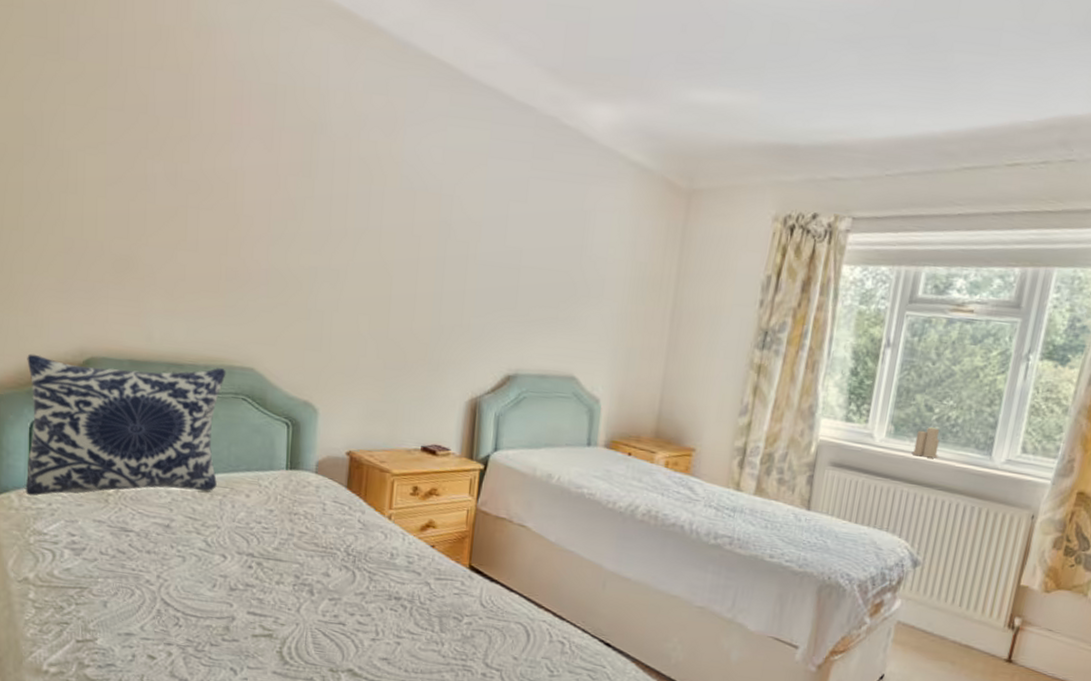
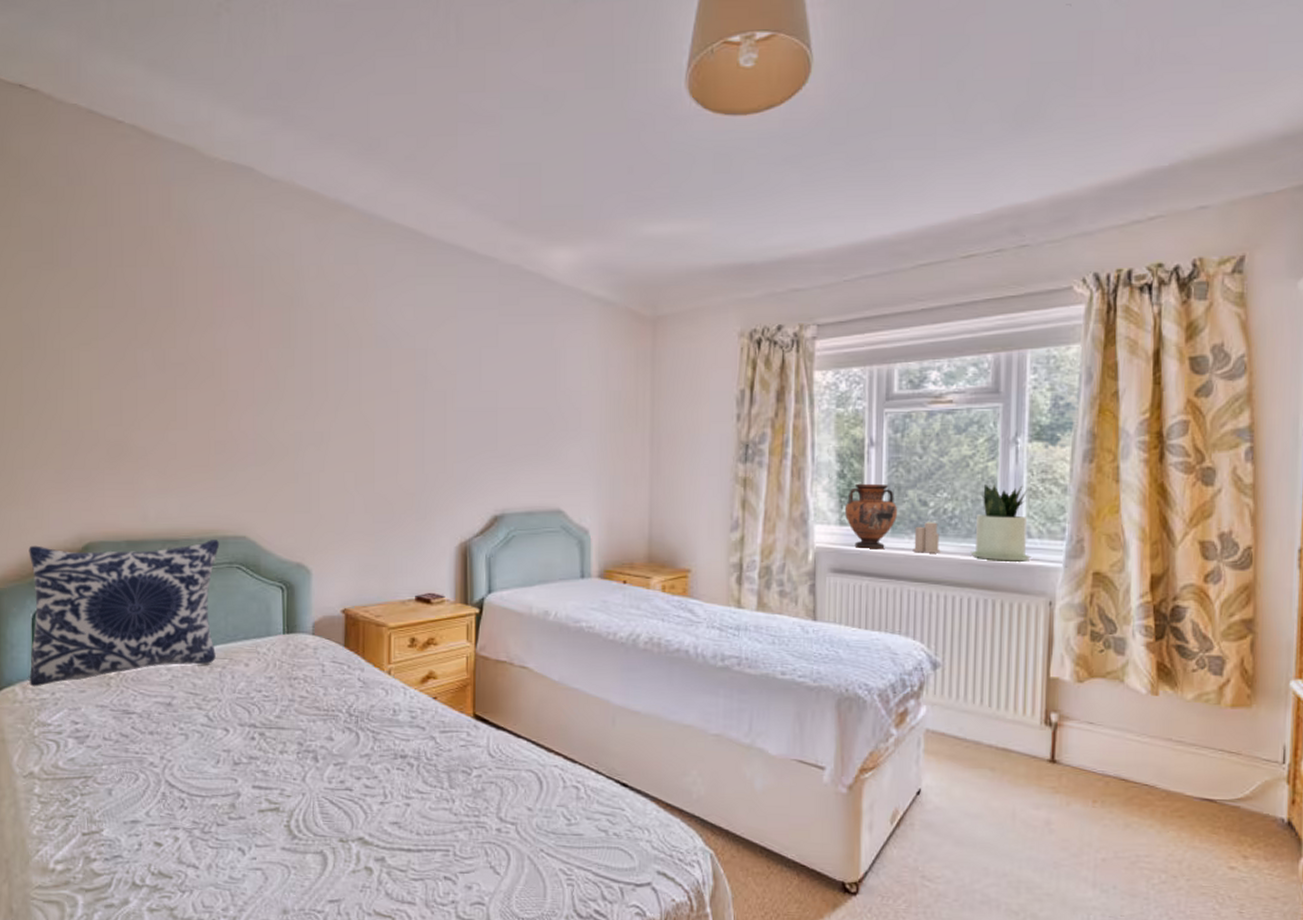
vase: none [852,382,904,448] -> present [844,483,898,548]
planter: none [966,397,1030,475] -> present [970,485,1031,562]

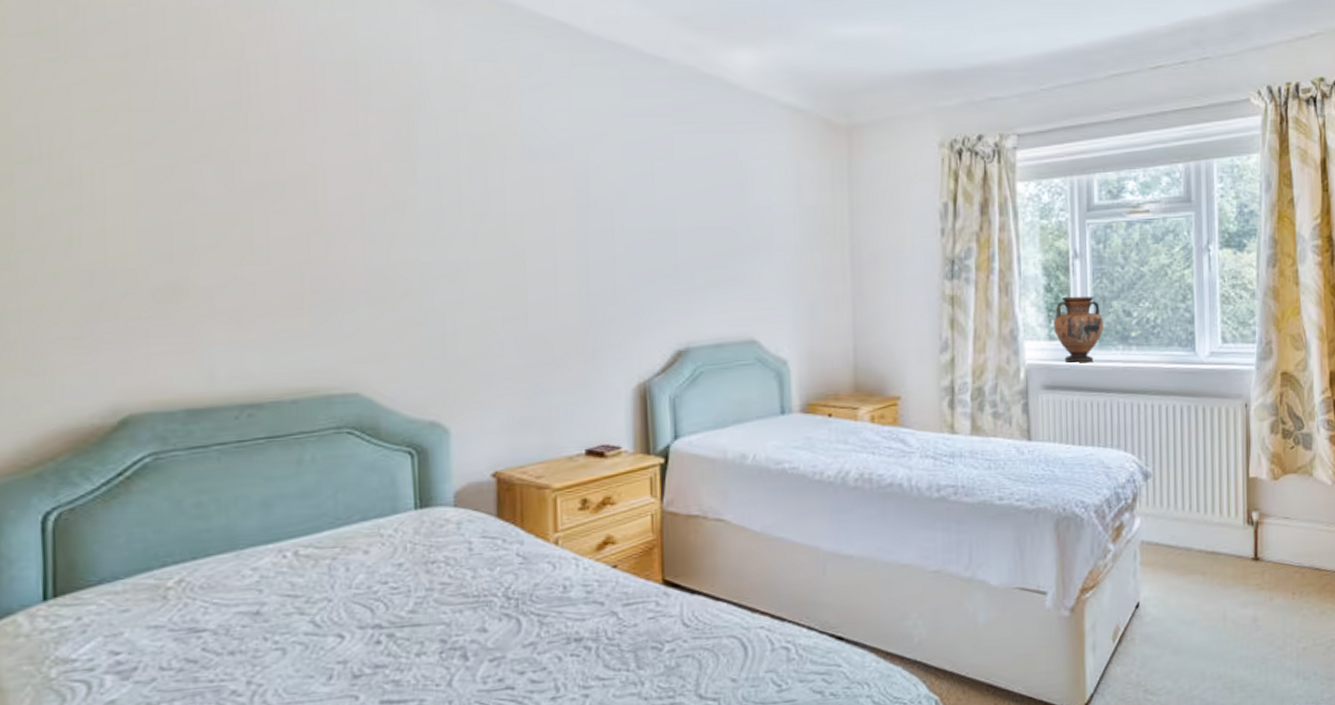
cushion: present [29,540,220,687] -> none [32,400,323,613]
candle: present [913,519,941,553] -> none [1120,329,1146,364]
planter: present [970,485,1031,562] -> none [1173,291,1227,367]

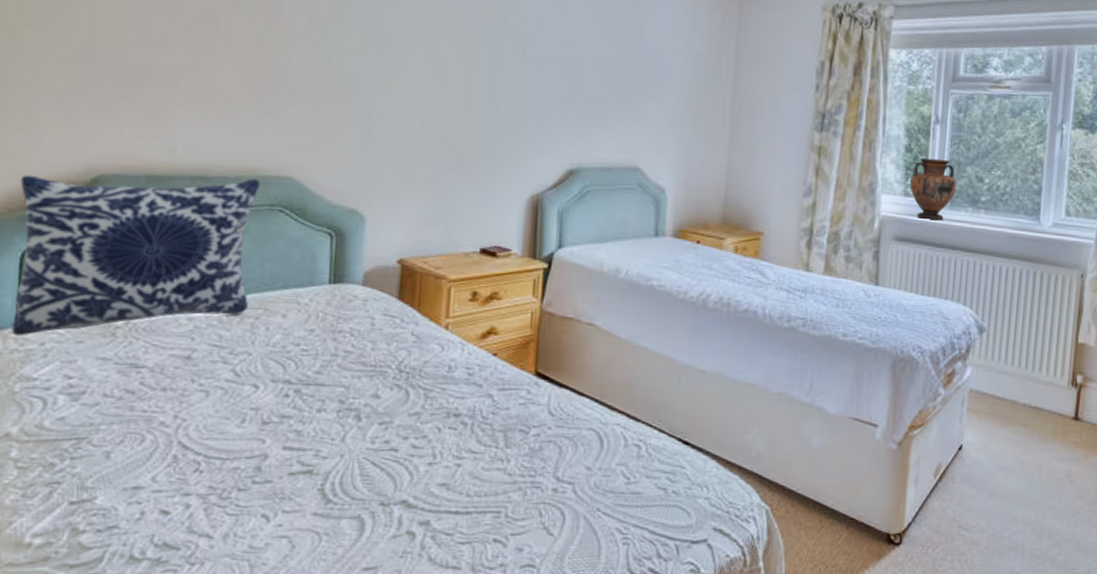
cushion: none [32,400,323,613] -> present [11,175,261,336]

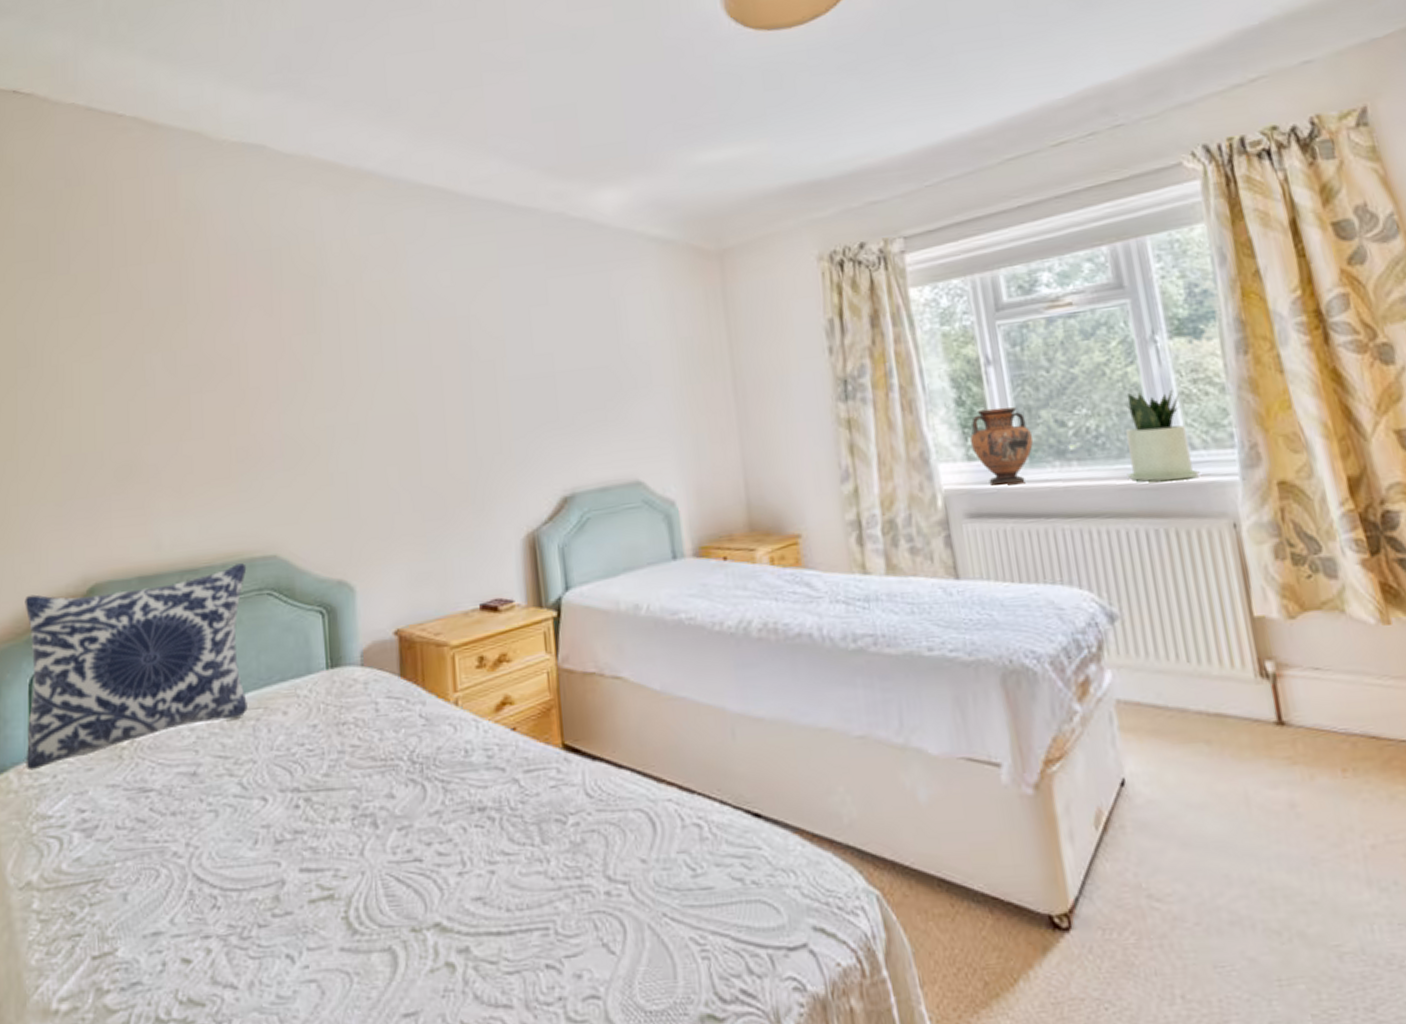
planter: none [1017,165,1069,237] -> present [1125,389,1200,482]

